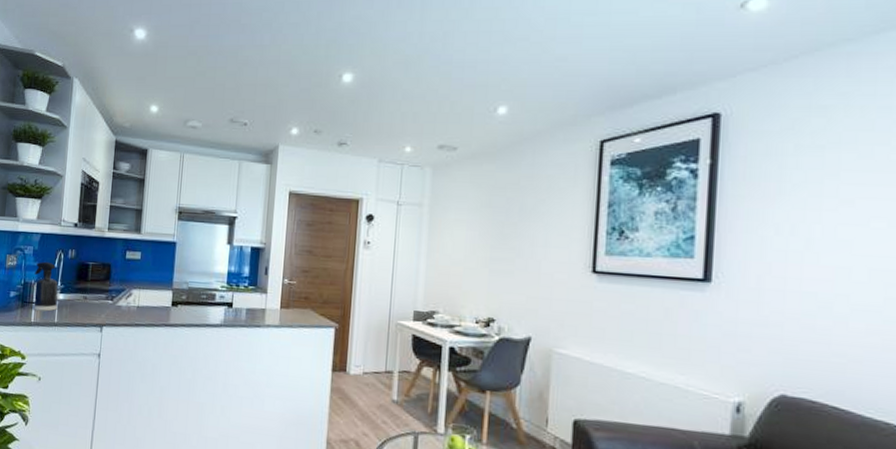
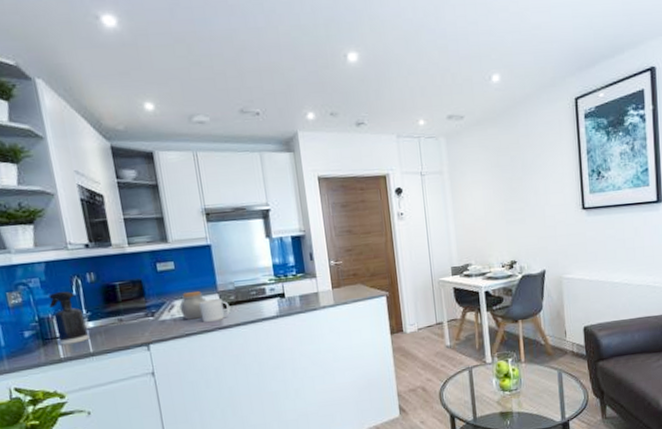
jar: none [136,283,161,312] -> present [179,290,207,320]
mug: none [152,294,180,318] -> present [199,298,230,323]

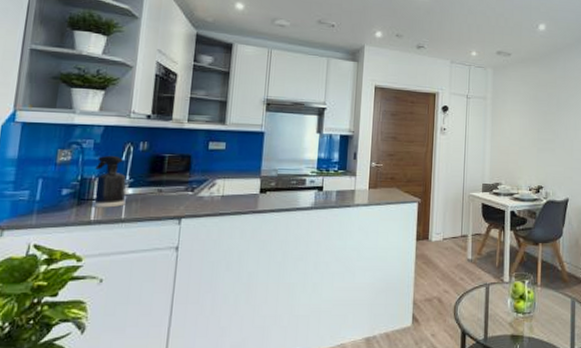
jar: present [179,290,207,320] -> none [220,172,248,200]
mug: present [199,298,230,323] -> none [238,183,268,205]

